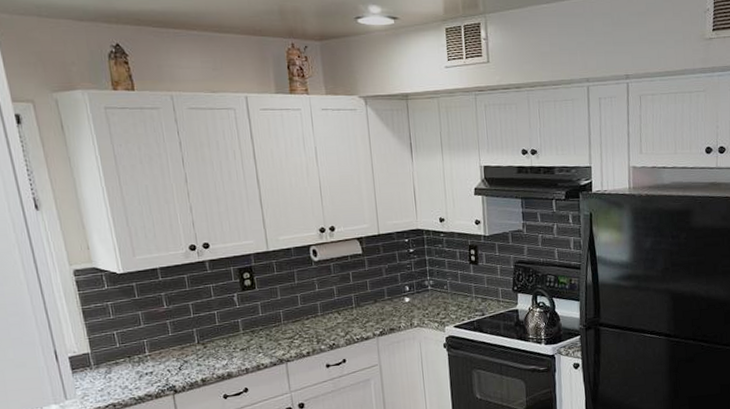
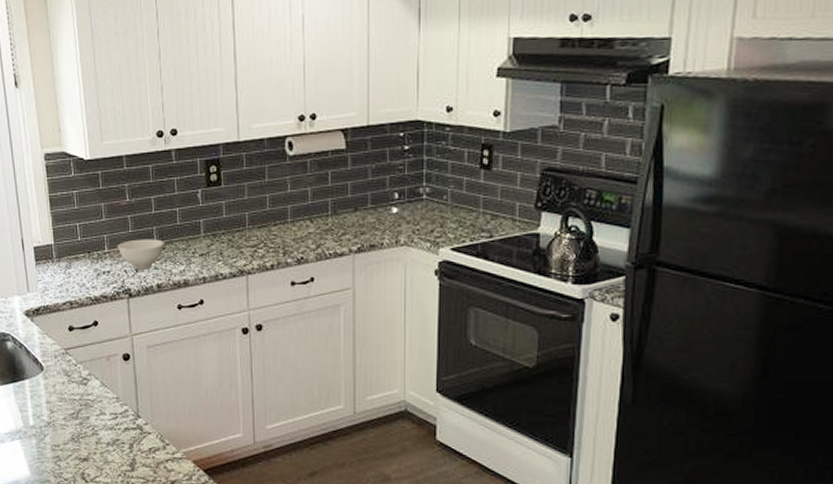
bowl: none [158,339,206,368] -> present [117,239,164,270]

